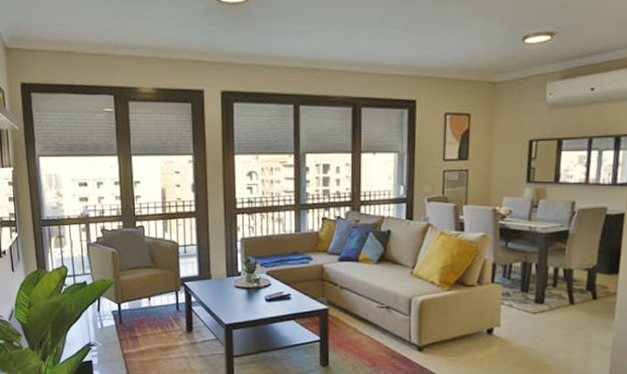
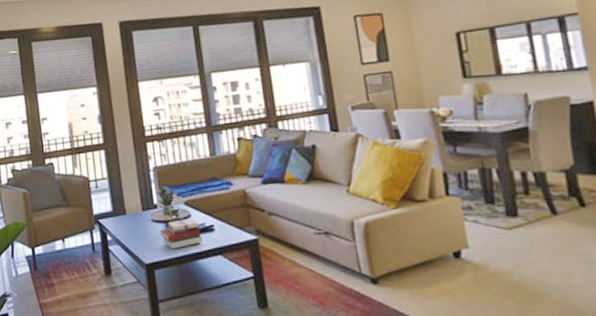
books: none [241,287,279,313] -> present [159,218,203,249]

